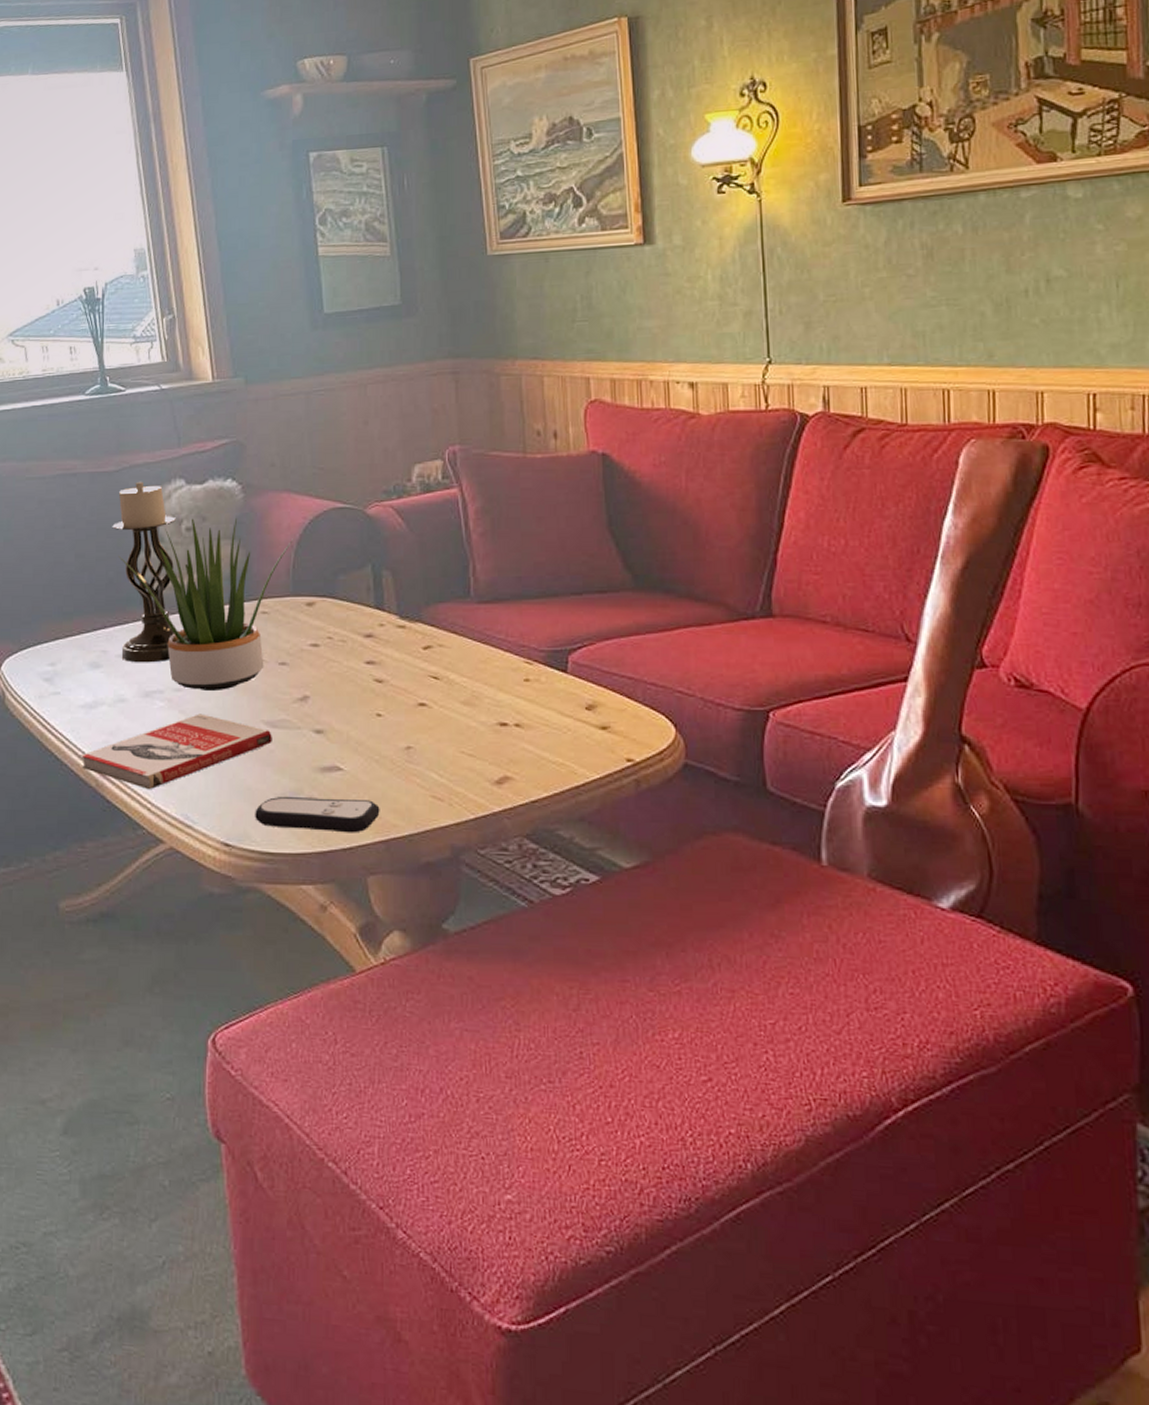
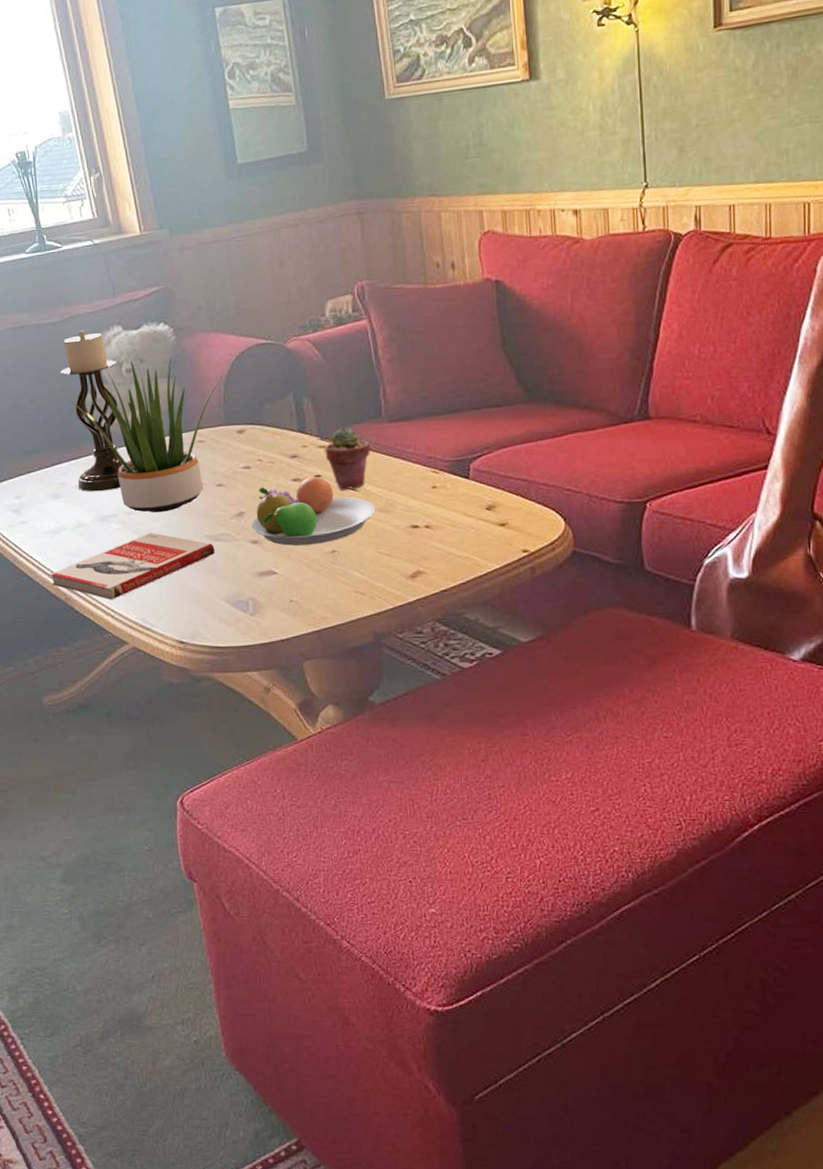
remote control: present [255,797,380,833] -> none [204,598,312,627]
fruit bowl: none [316,658,458,738] -> present [251,474,375,546]
potted succulent: none [404,606,455,677] -> present [325,427,370,490]

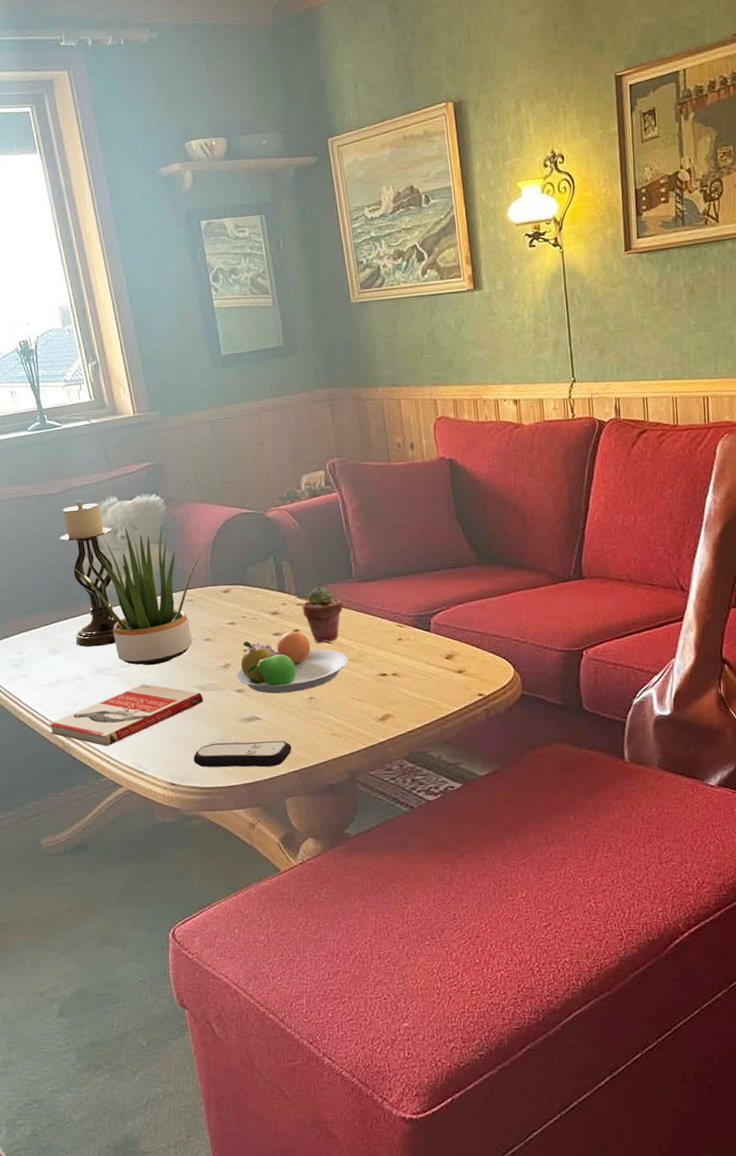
remote control: none [204,598,312,627] -> present [193,741,292,768]

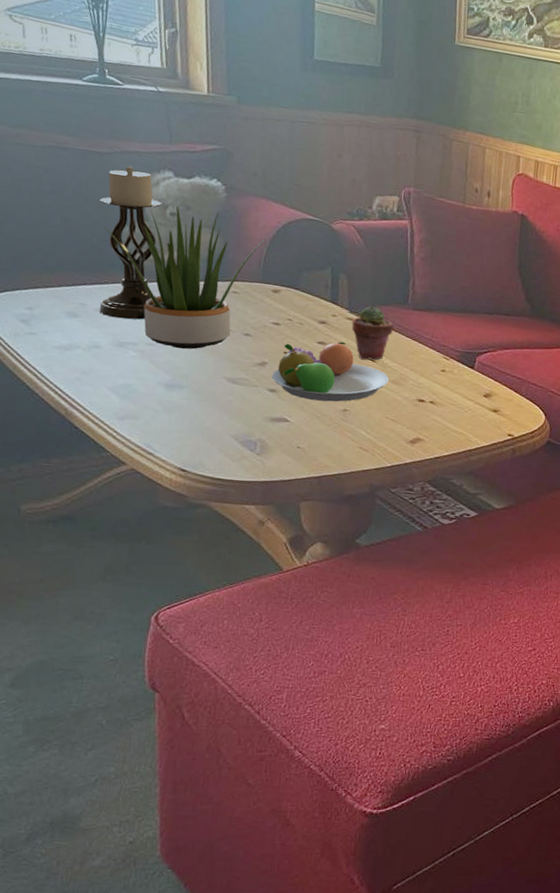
book: present [48,683,203,747] -> none [52,365,232,422]
remote control: present [193,741,292,768] -> none [210,437,317,470]

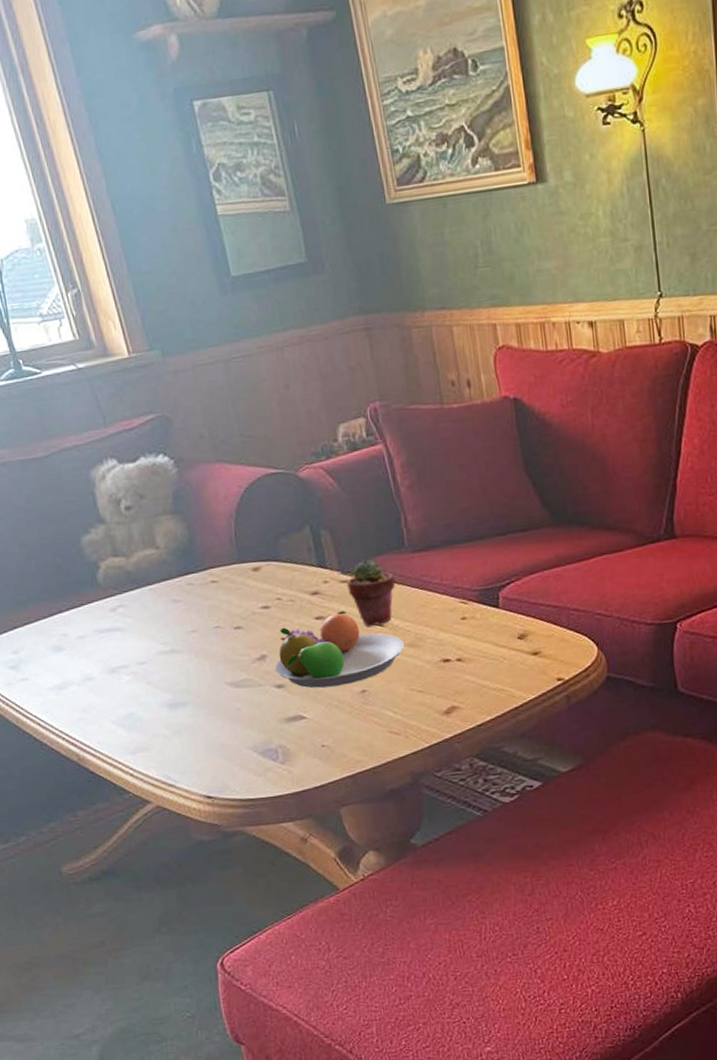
candle holder: present [99,166,162,320] -> none [51,464,134,643]
potted plant: present [103,206,267,350] -> none [62,493,232,661]

